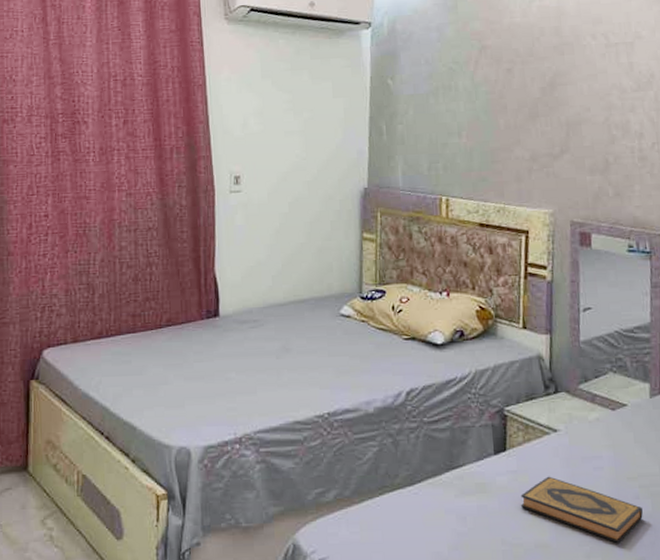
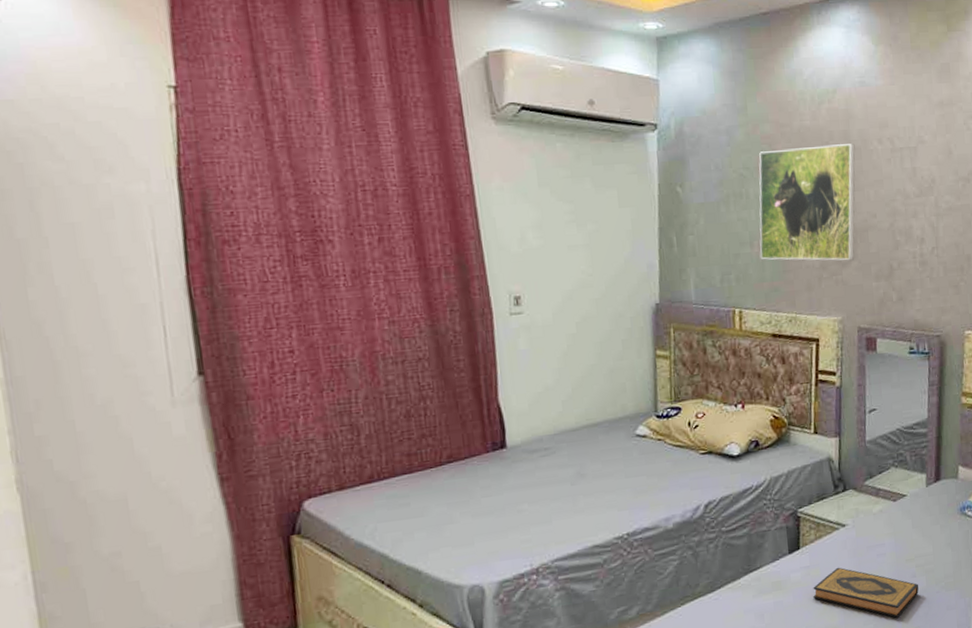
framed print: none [468,39,567,154] -> present [759,143,855,261]

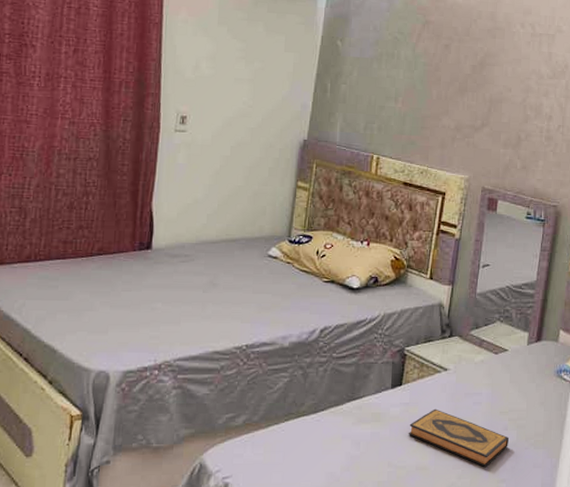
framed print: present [759,143,855,261] -> none [402,20,500,127]

